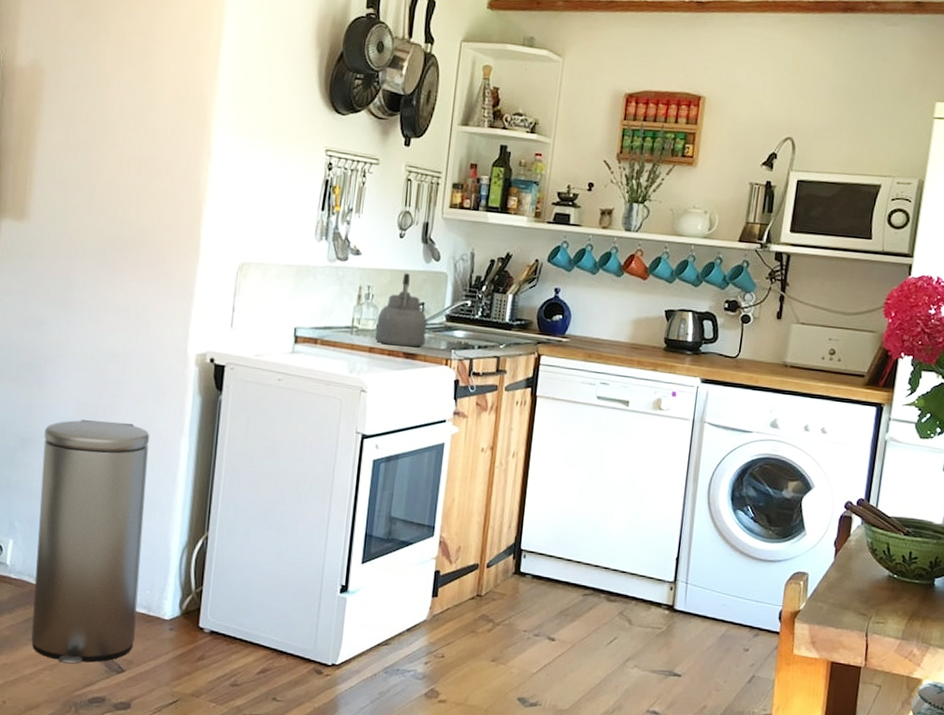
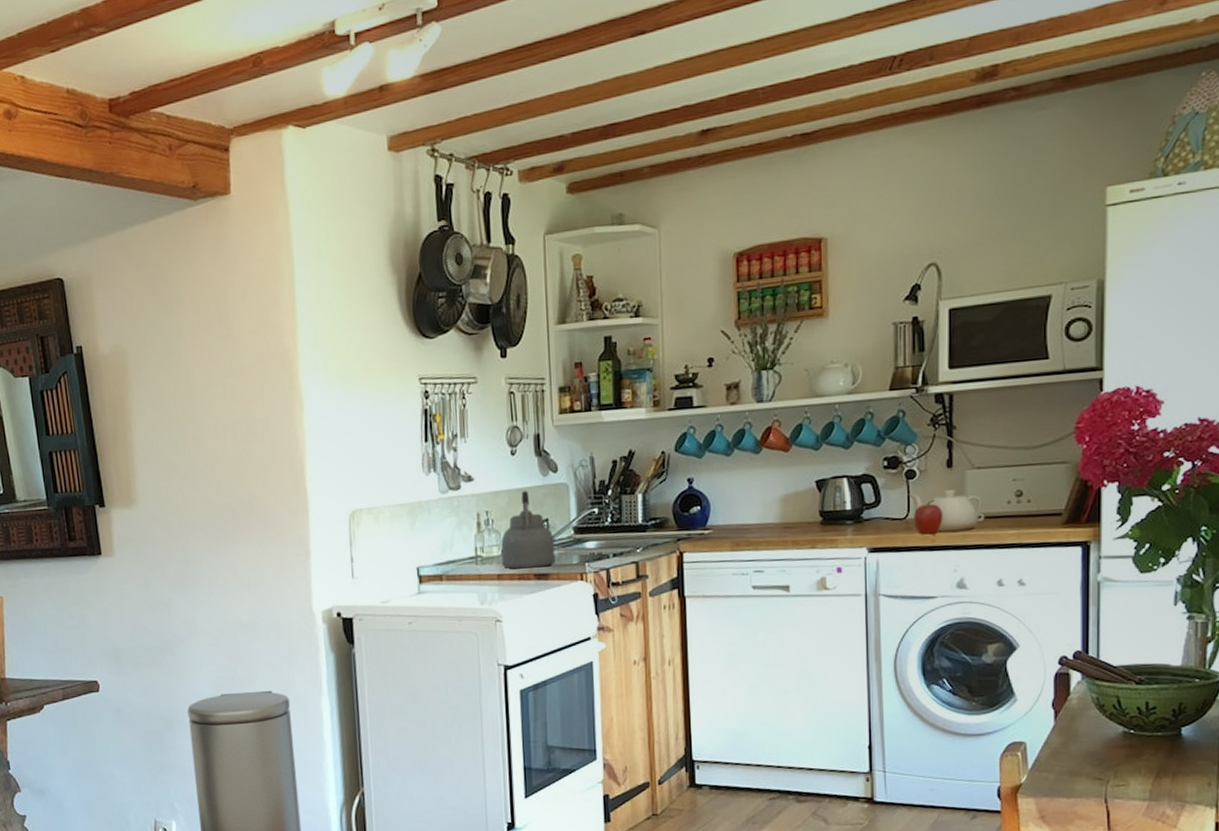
teapot: none [742,336,802,377] -> present [909,489,985,532]
fruit: none [742,345,768,377] -> present [914,500,944,536]

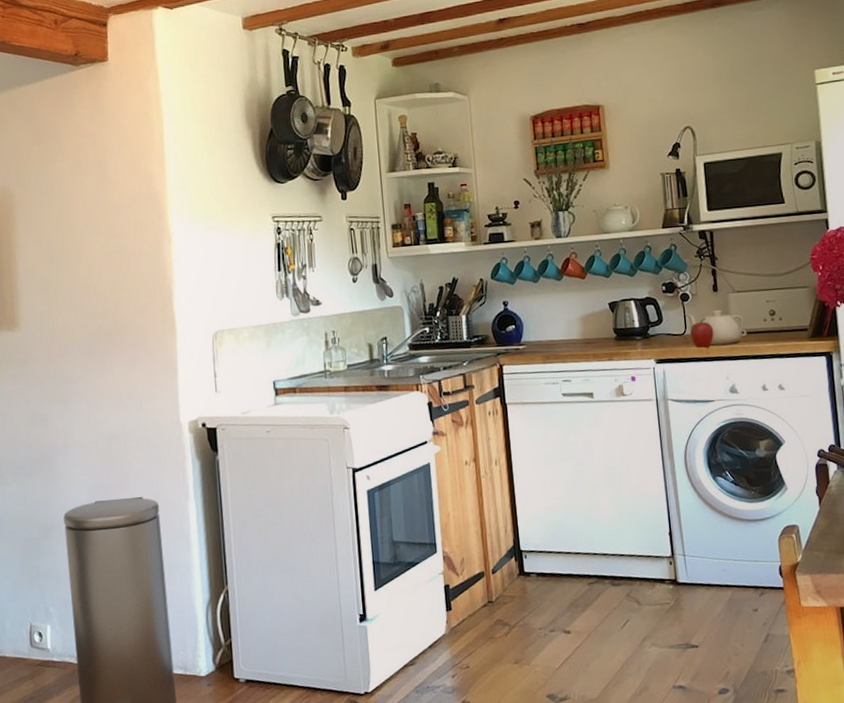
kettle: present [501,491,556,569] -> none [346,313,394,382]

